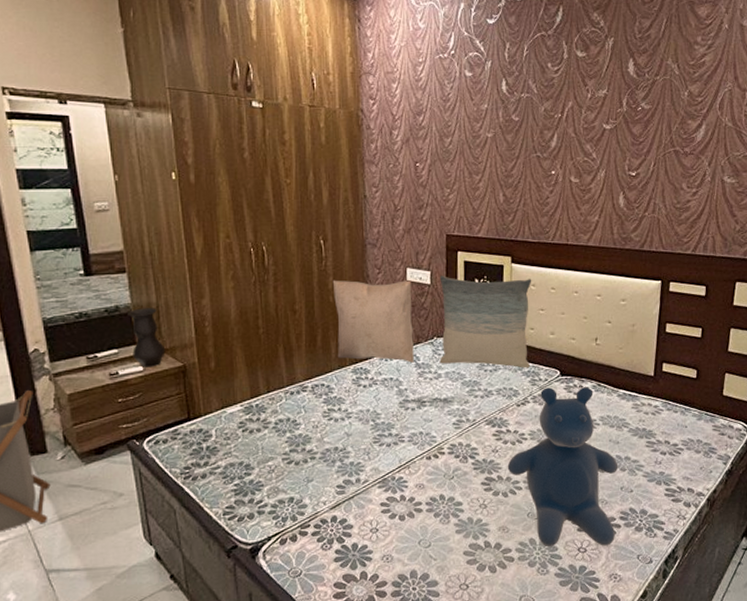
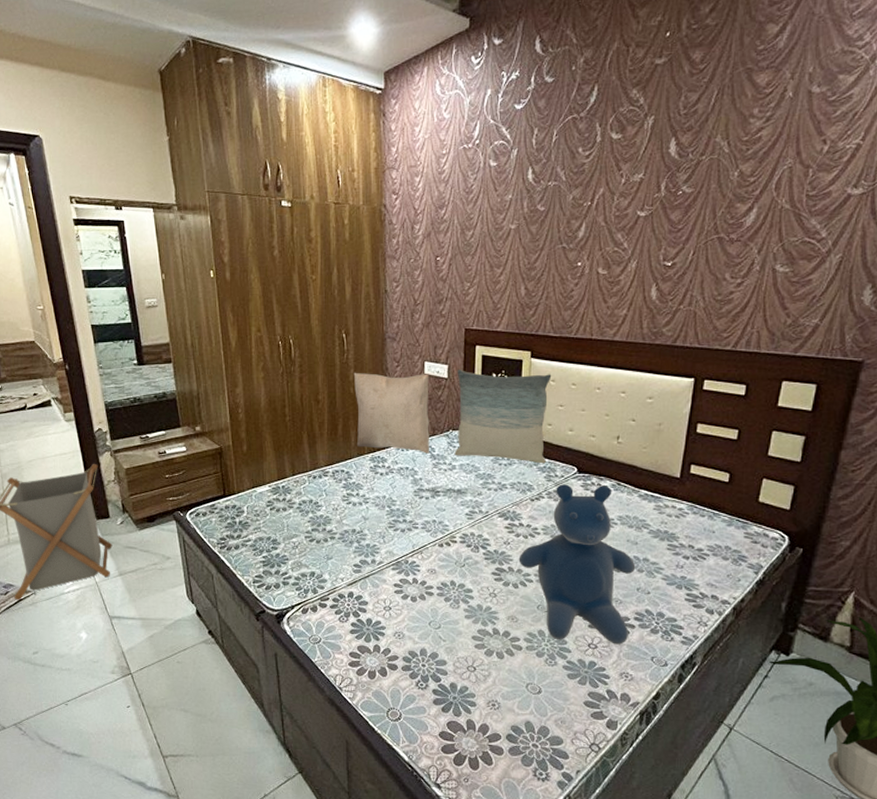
vase: present [128,308,166,368] -> none [173,395,205,448]

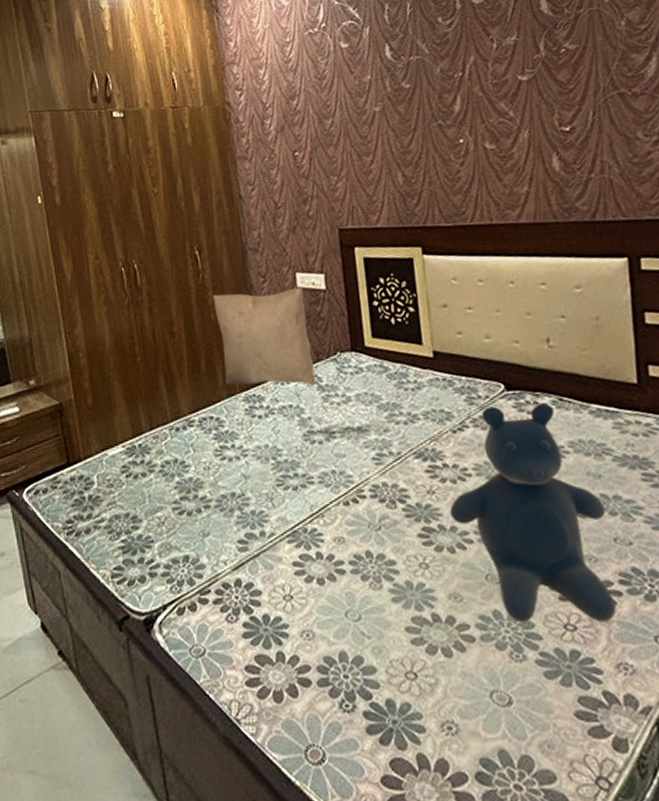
pillow: present [454,370,552,464] -> none [336,271,463,385]

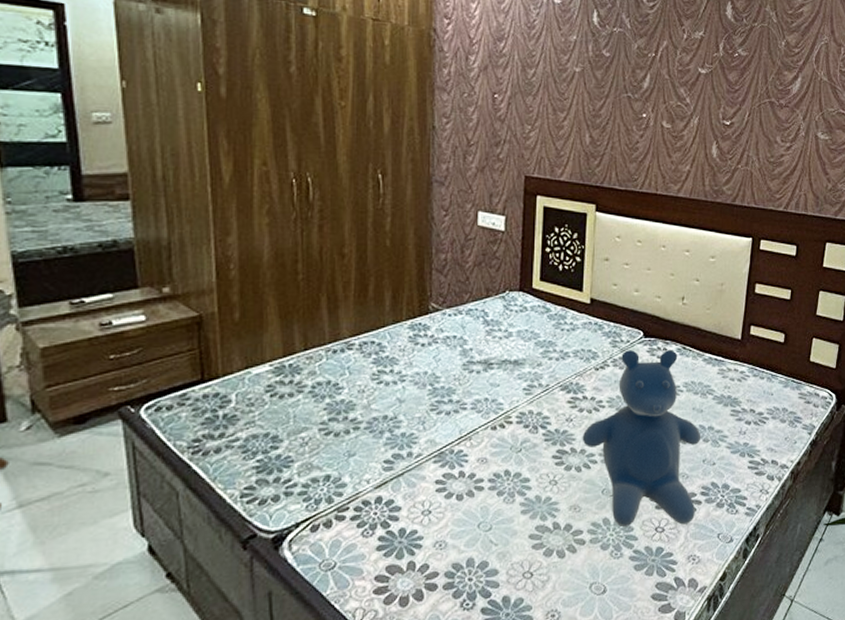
pillow: present [212,287,316,386] -> none [390,220,483,319]

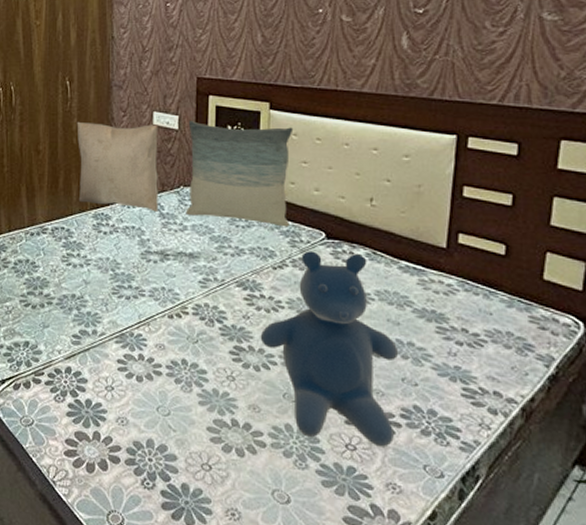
pillow: none [390,220,483,319] -> present [76,121,158,212]
pillow: none [511,222,617,328] -> present [185,121,294,227]

